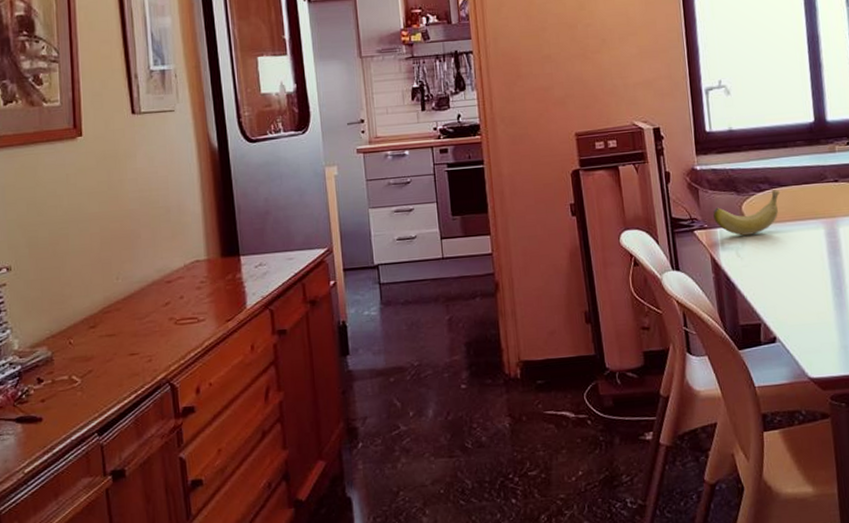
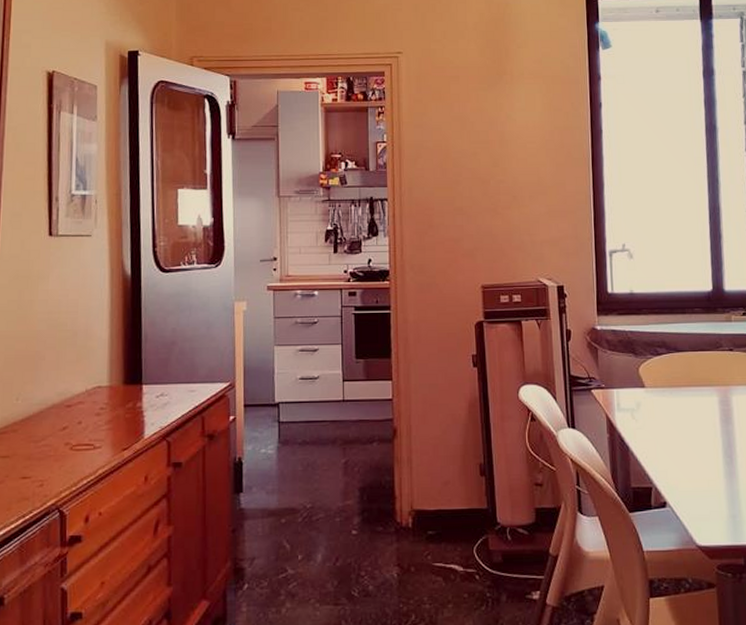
banana: present [713,190,781,236] -> none [611,354,677,398]

